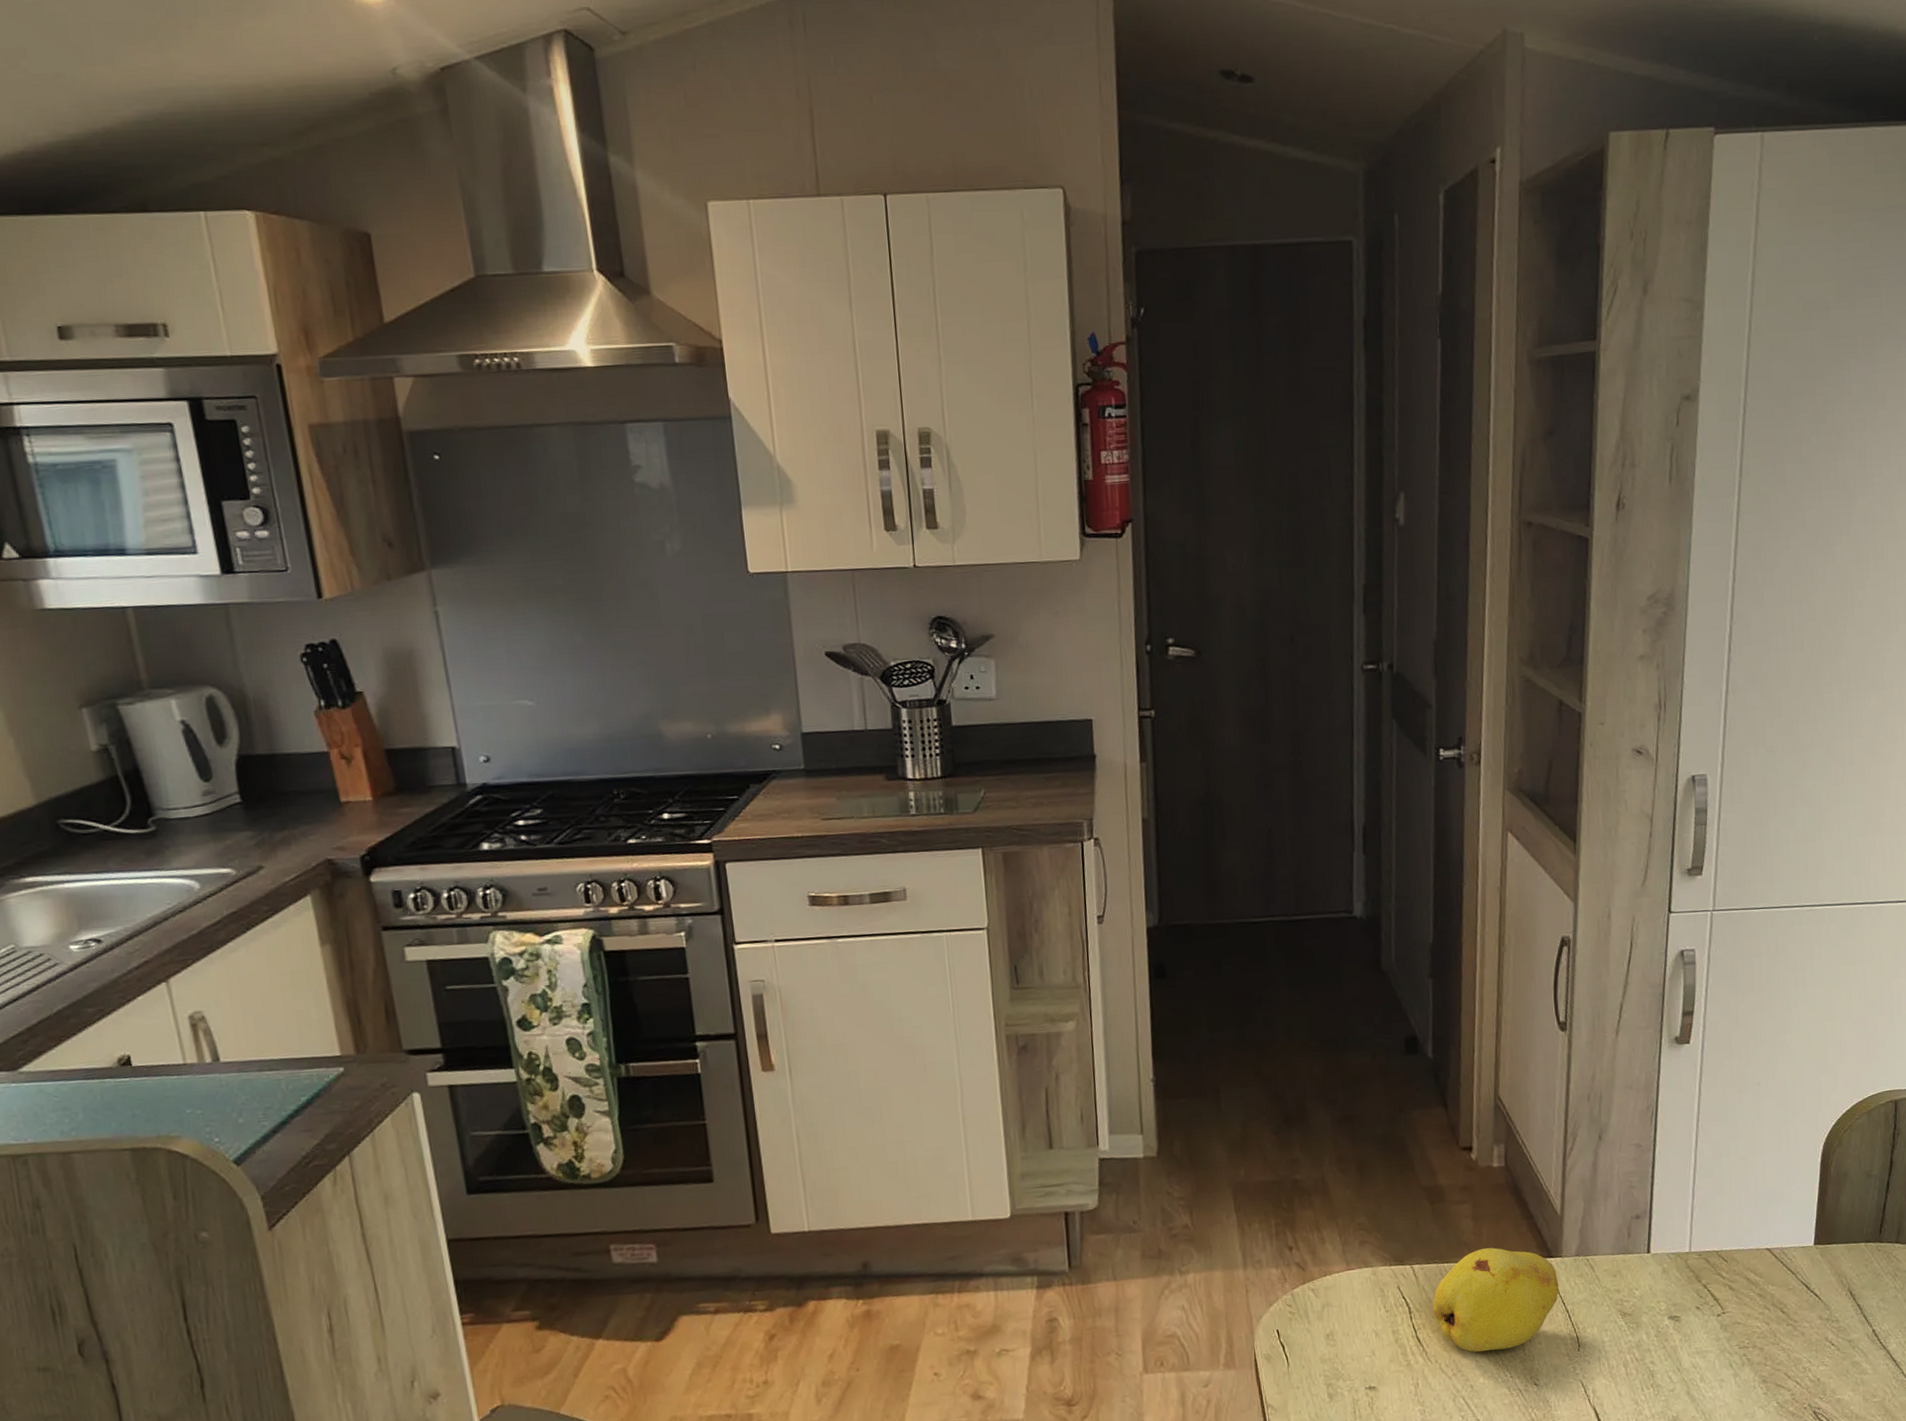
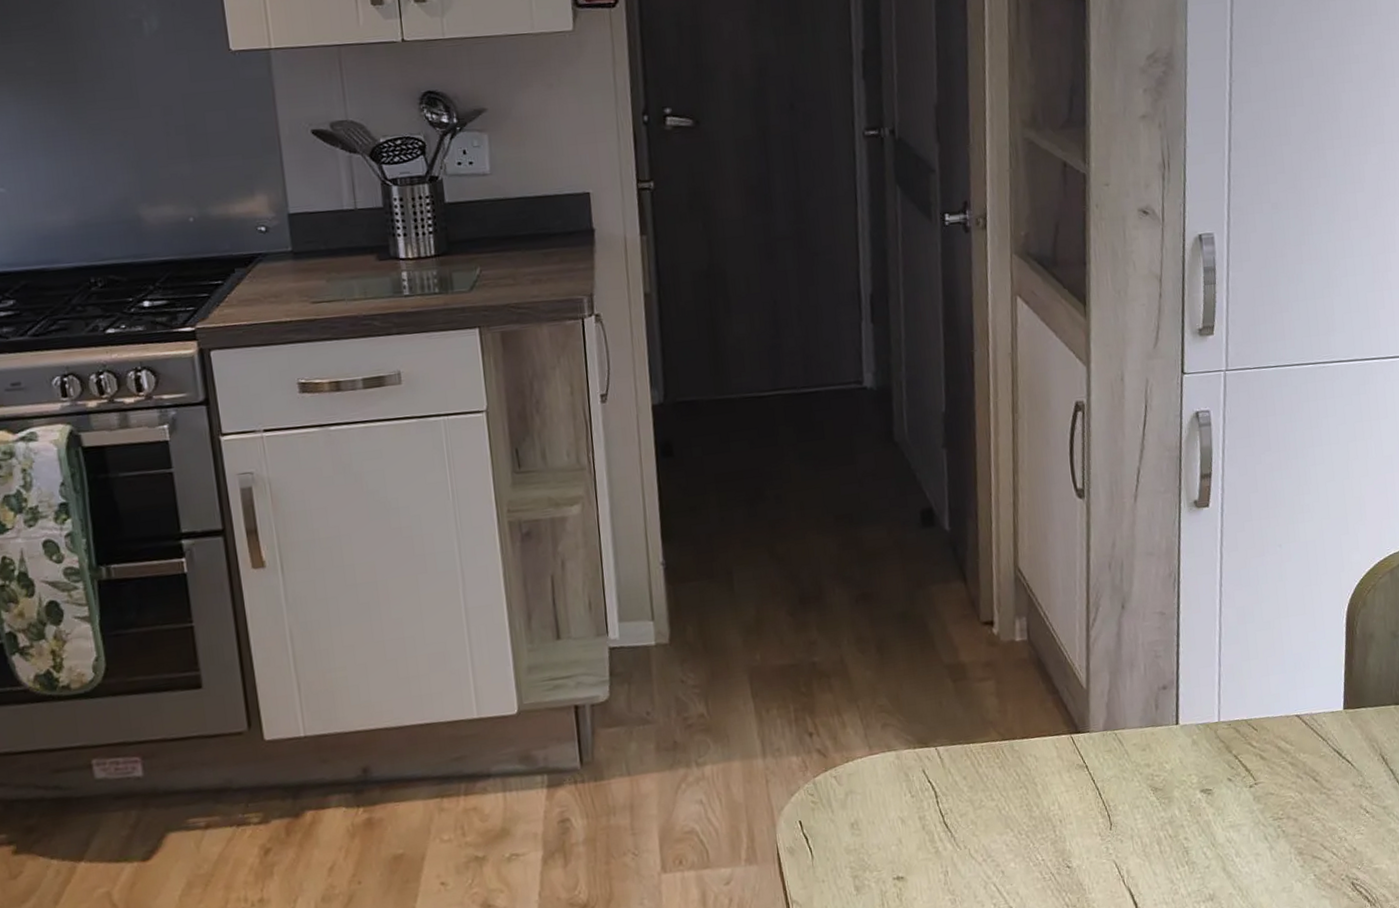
fruit: present [1433,1247,1559,1352] -> none [959,725,1088,836]

